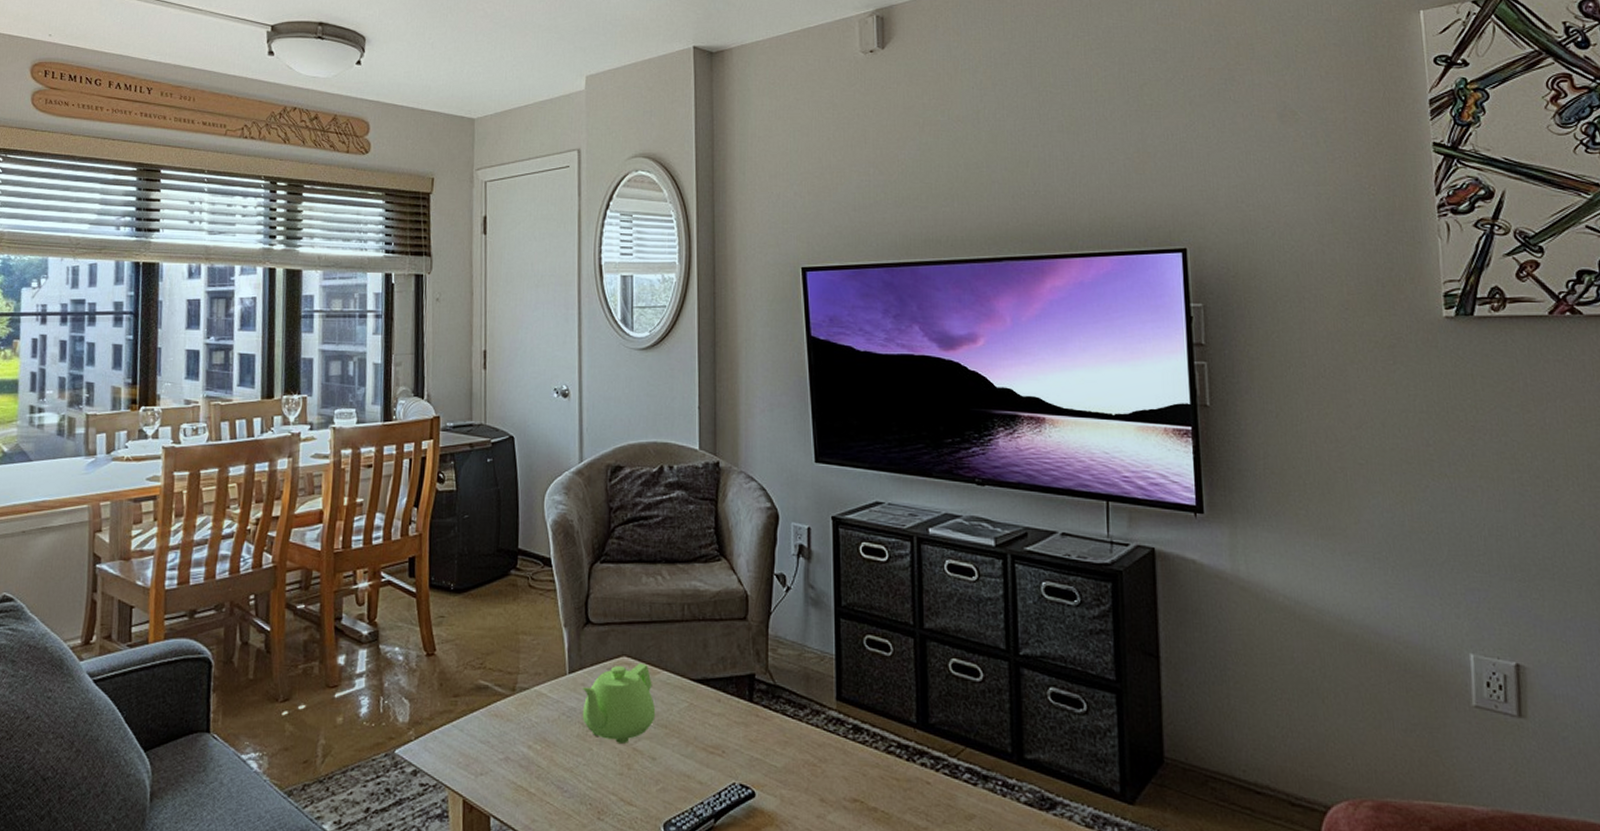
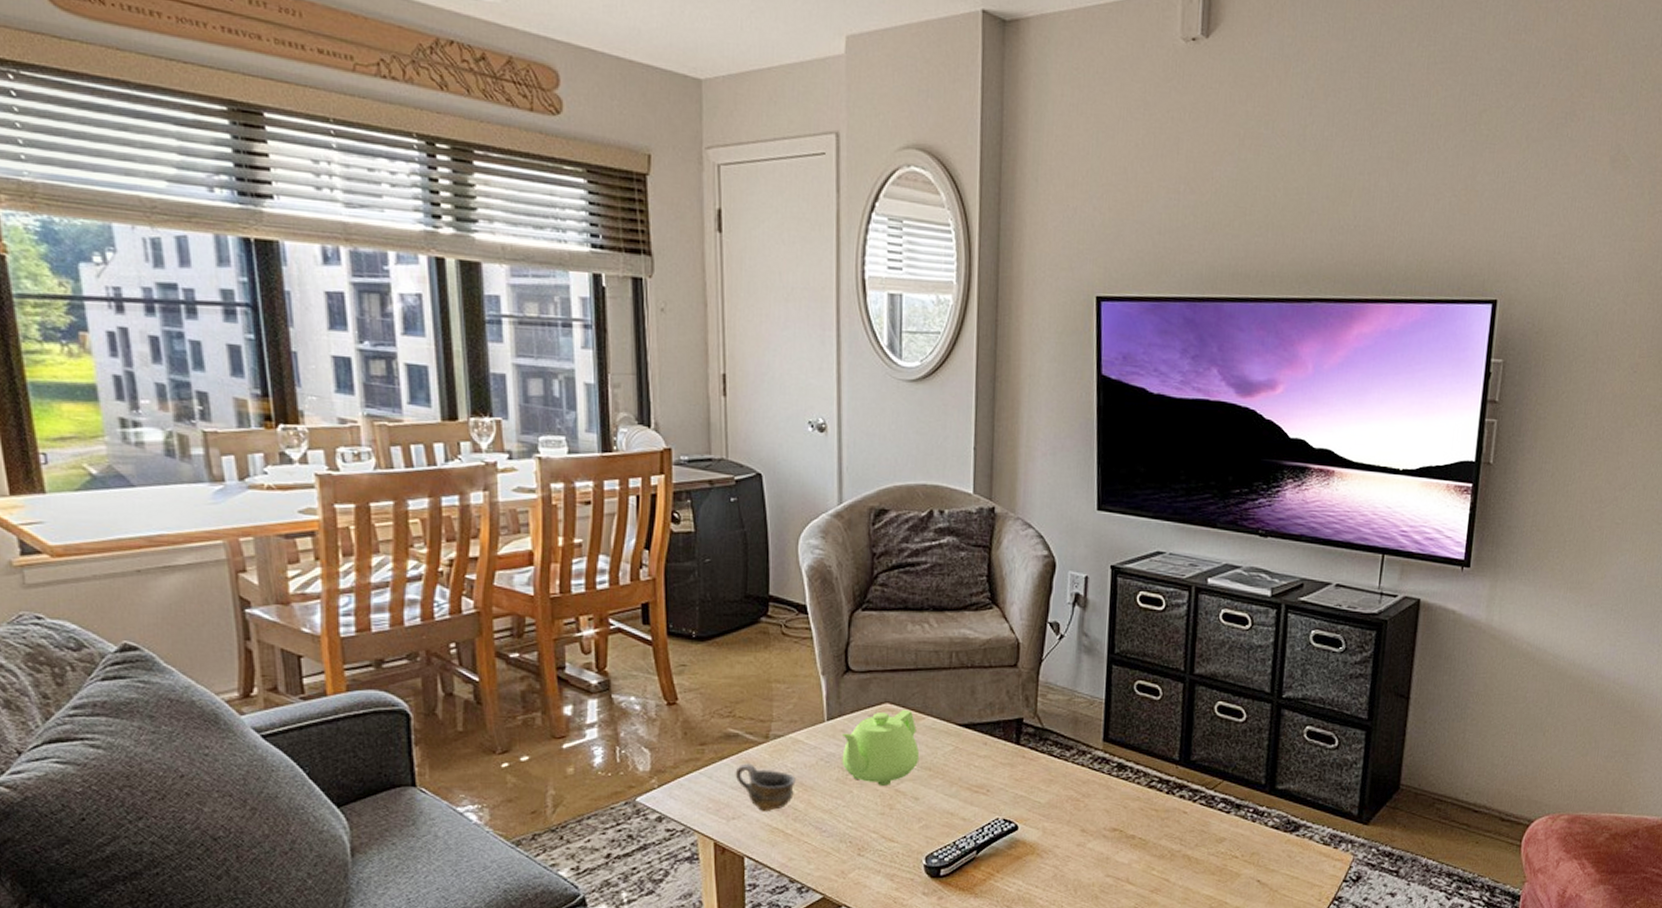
cup: none [484,716,539,769] -> present [735,763,796,812]

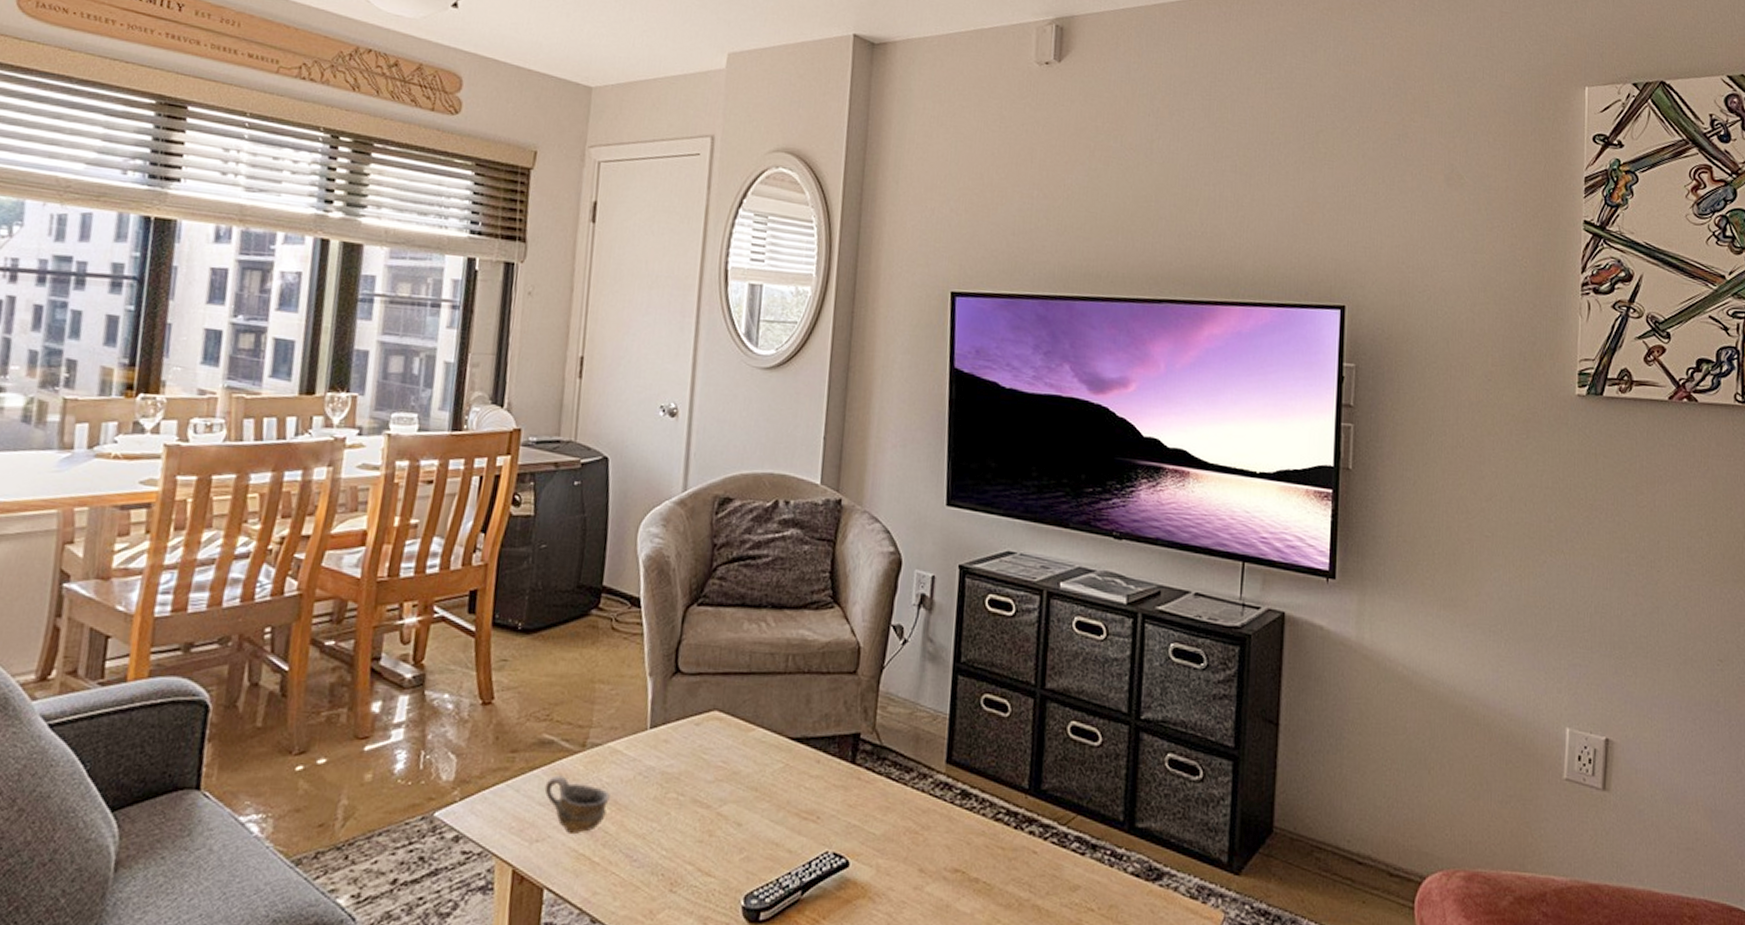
teapot: present [841,709,920,786] -> none [661,718,747,808]

